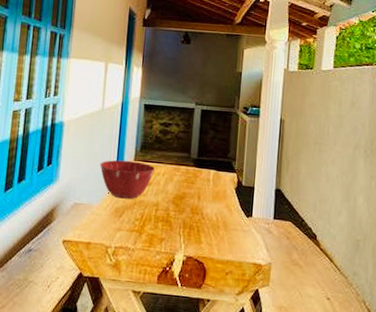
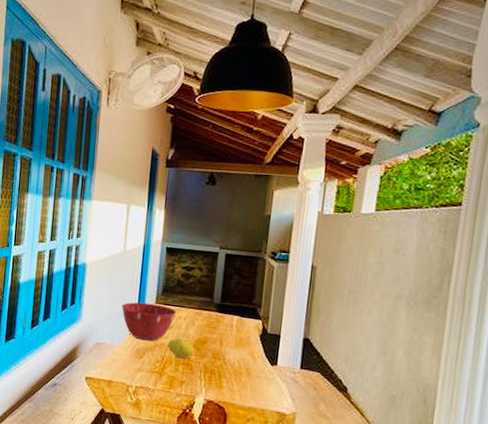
fruit: none [147,194,173,216] -> present [167,338,194,360]

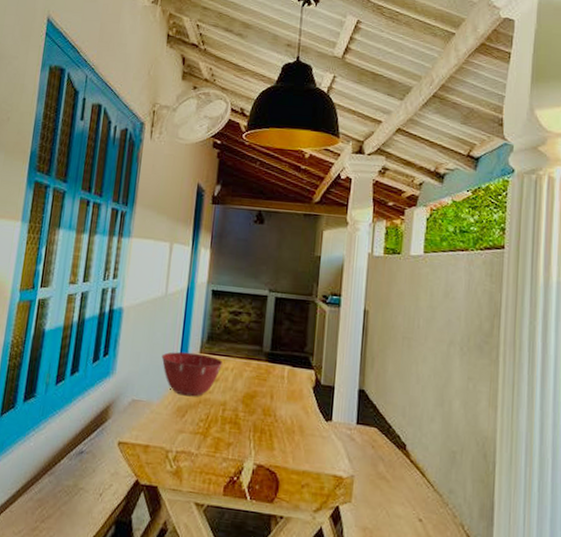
fruit: present [167,338,194,360] -> none [213,392,242,418]

